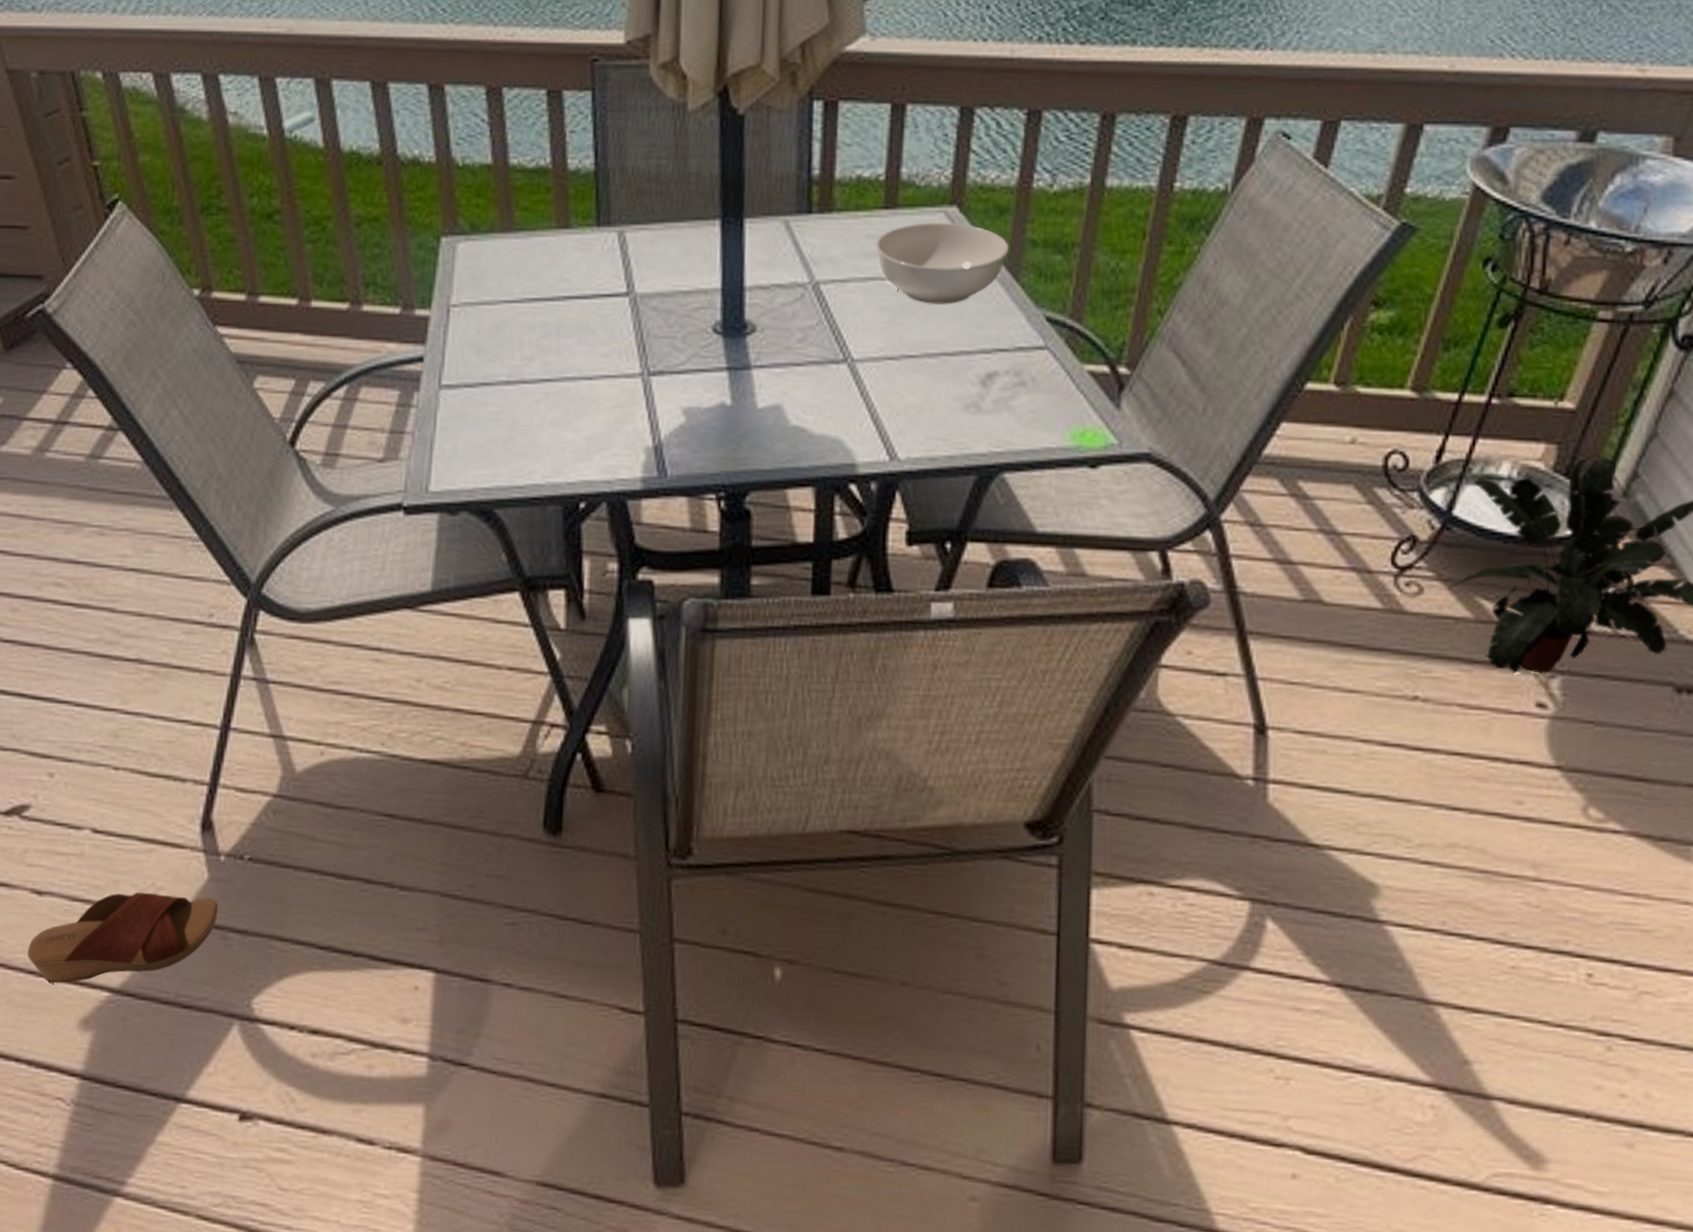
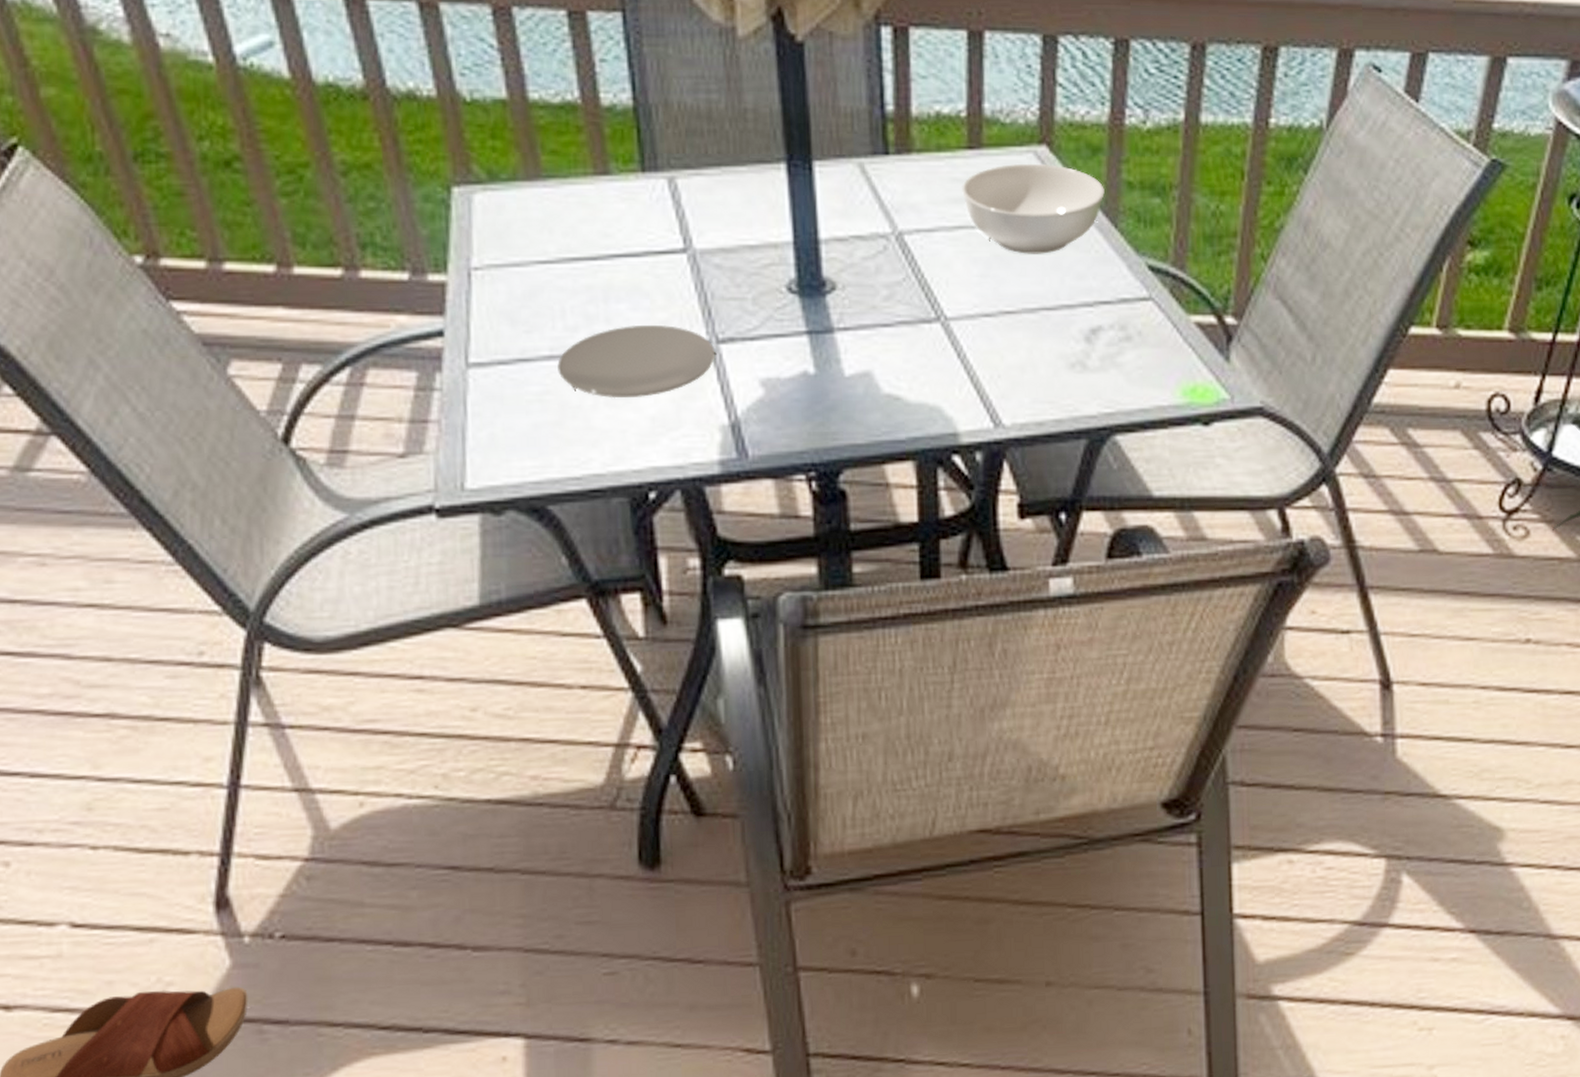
plate: none [513,357,646,420] -> present [557,324,716,399]

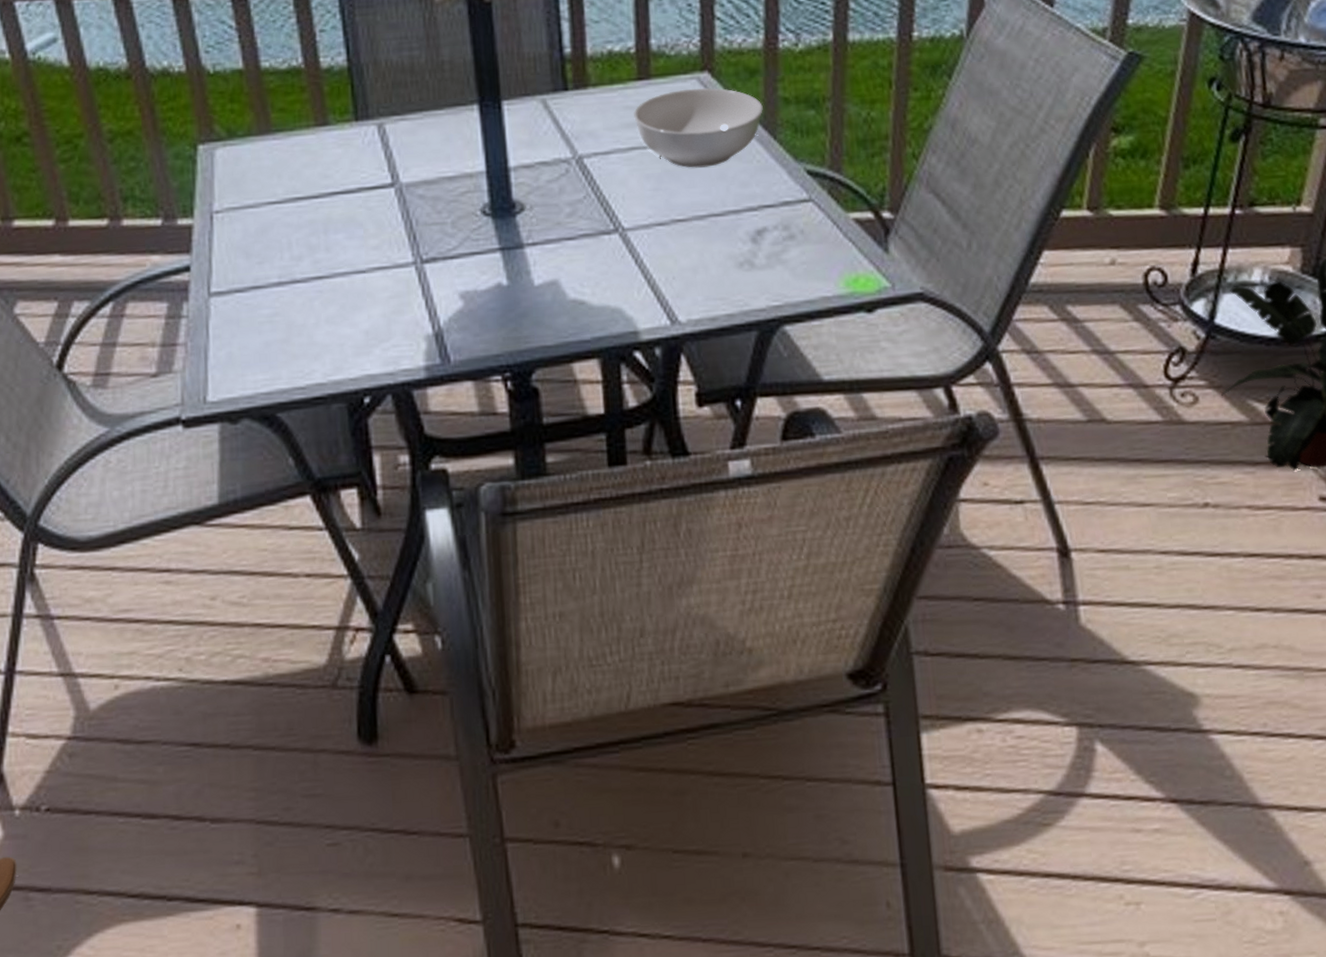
plate: present [557,324,716,399] -> none [285,250,420,317]

